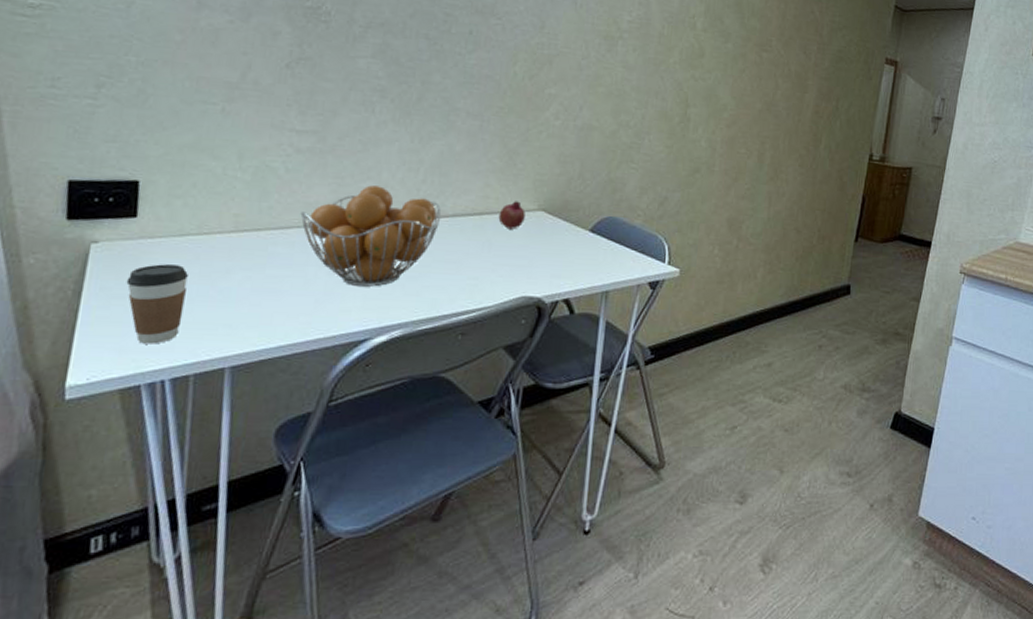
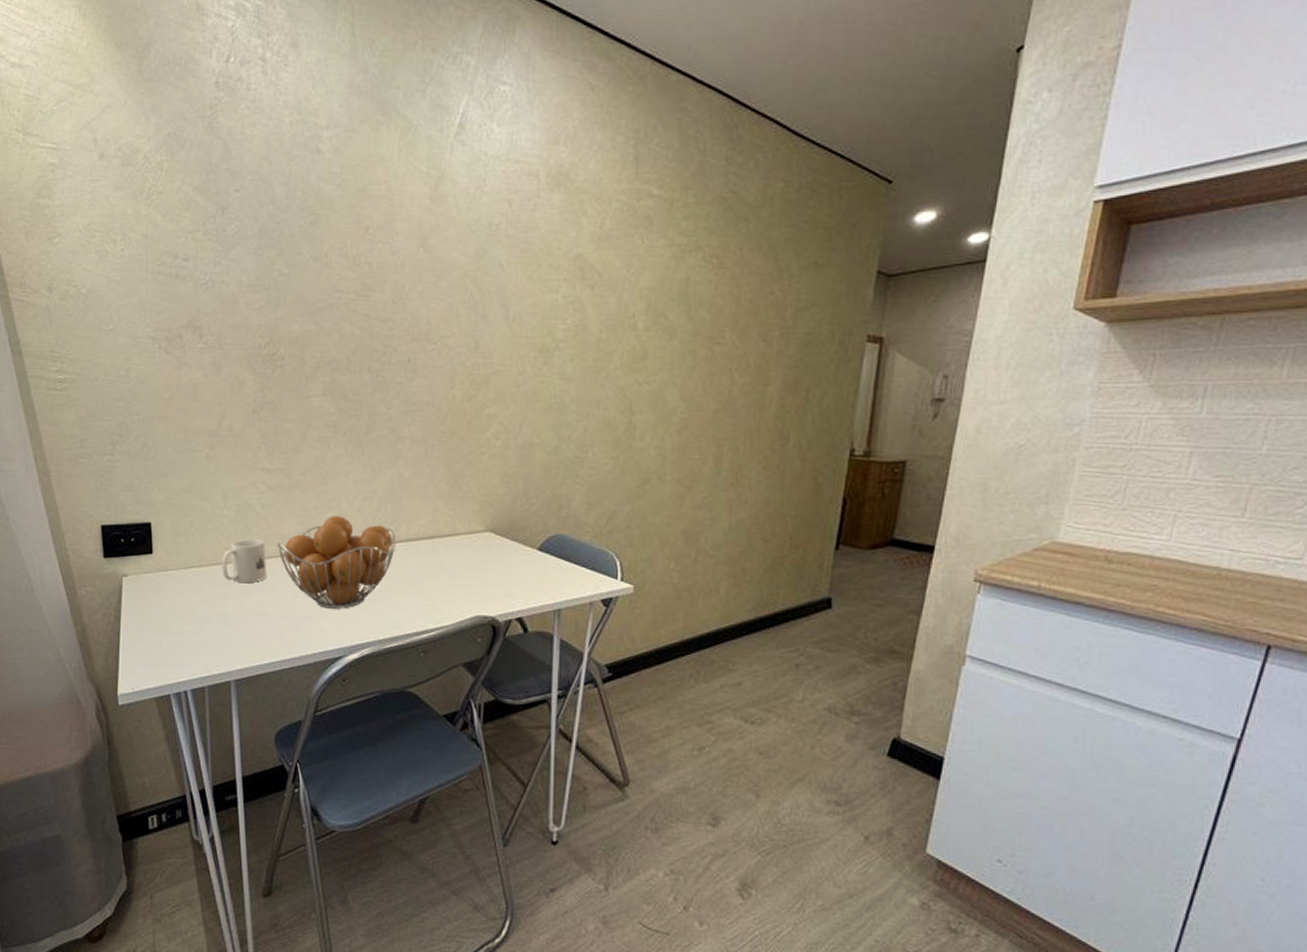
coffee cup: present [126,264,188,344] -> none [151,593,195,661]
mug: none [227,206,286,256] -> present [221,539,267,584]
fruit: present [498,201,526,229] -> none [449,523,474,551]

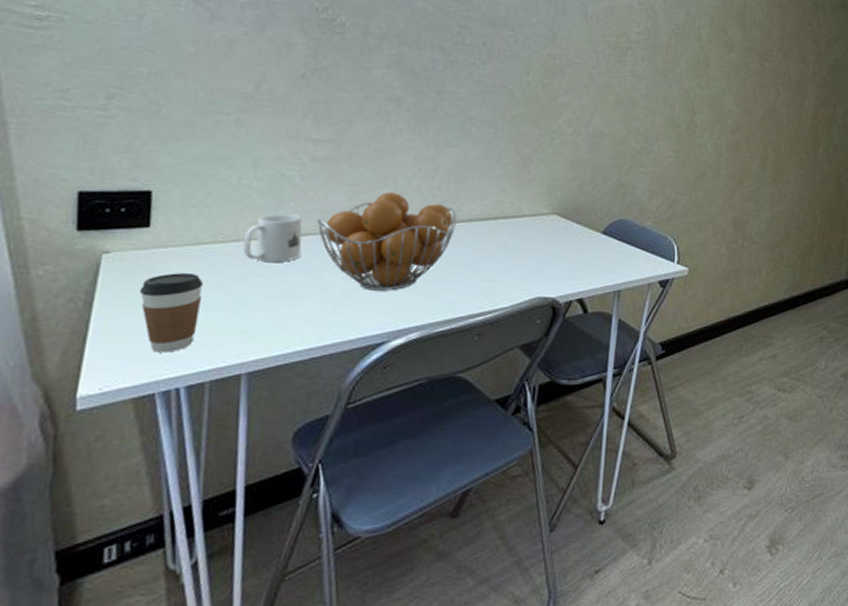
coffee cup: none [151,593,195,661] -> present [139,273,203,353]

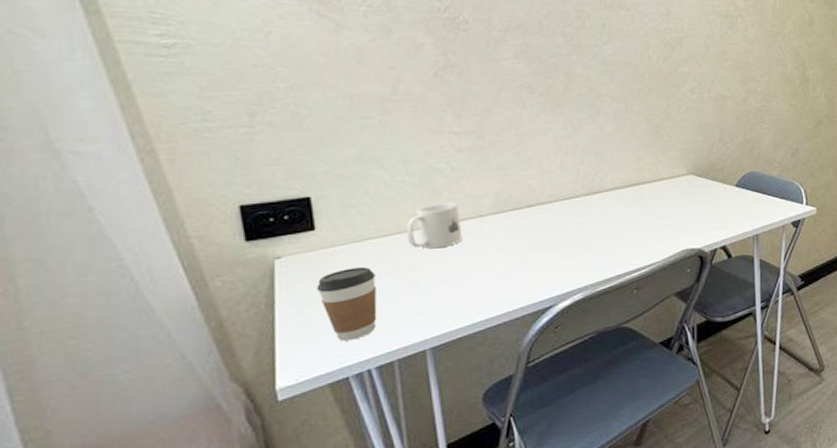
fruit basket: present [317,192,457,291] -> none [472,172,603,262]

